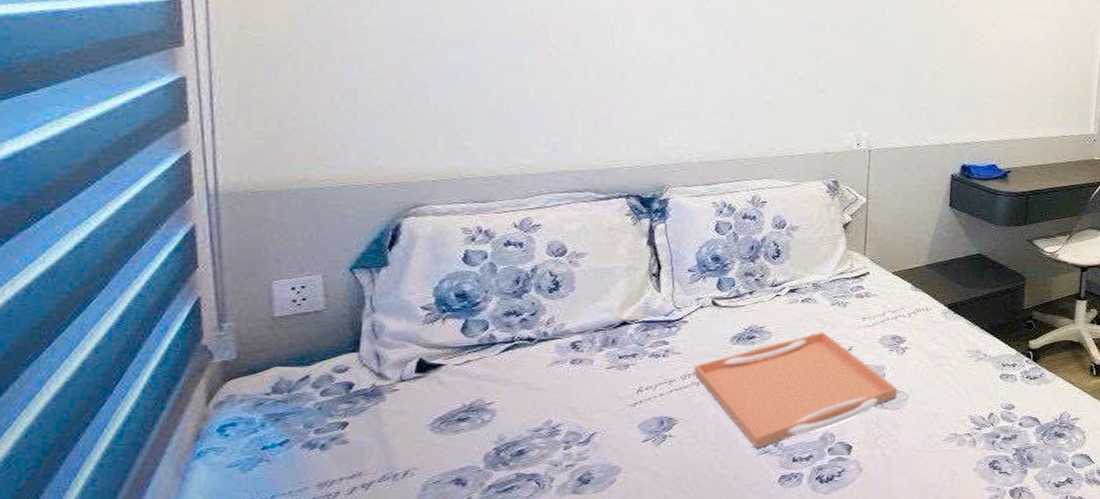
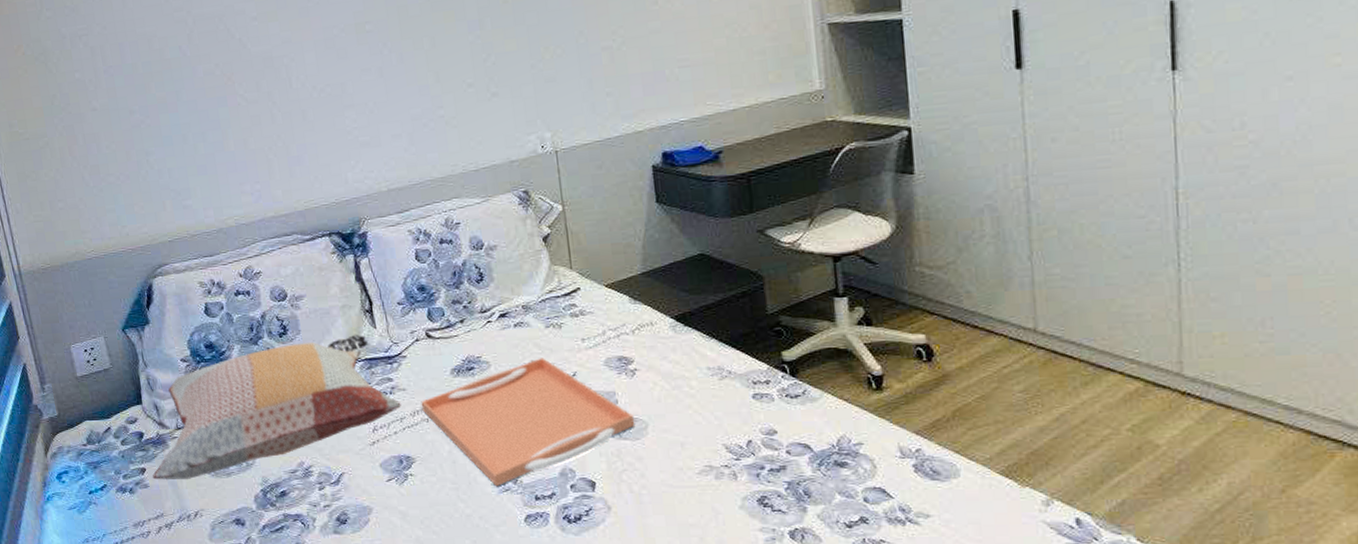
decorative pillow: none [355,296,673,437] -> present [152,334,401,480]

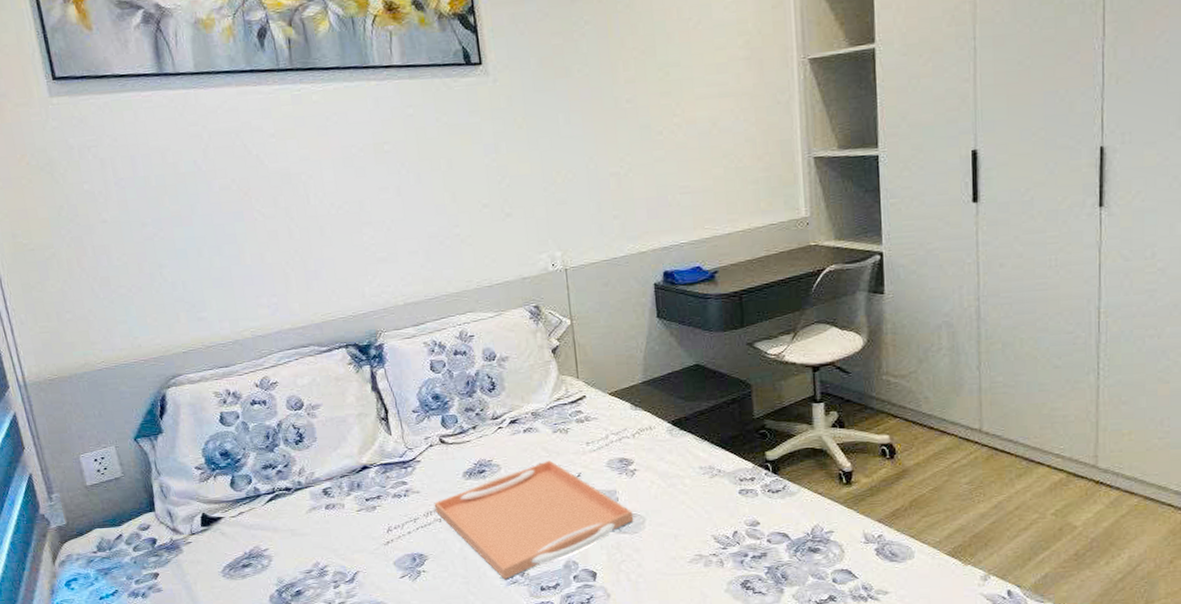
decorative pillow: present [152,334,401,480] -> none [165,440,415,584]

